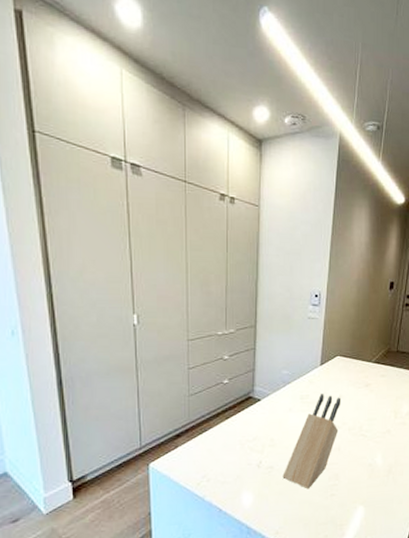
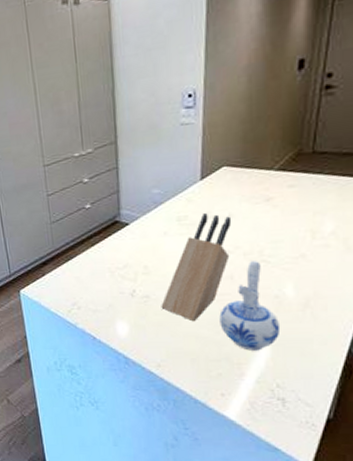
ceramic pitcher: none [328,435,372,513] -> present [219,261,281,351]

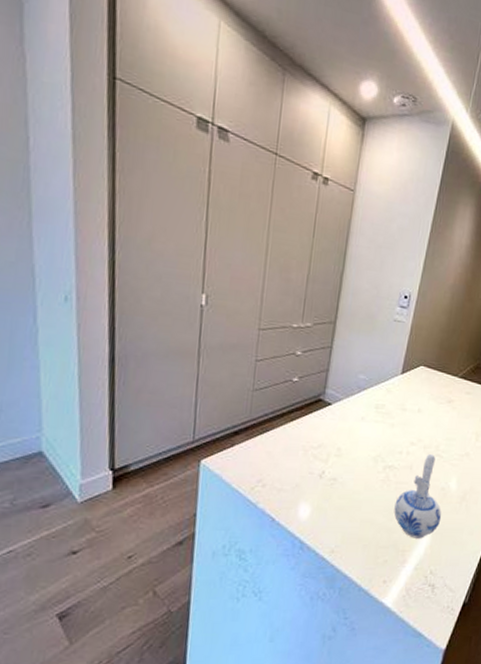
knife block: present [161,213,232,322] -> none [345,405,420,508]

